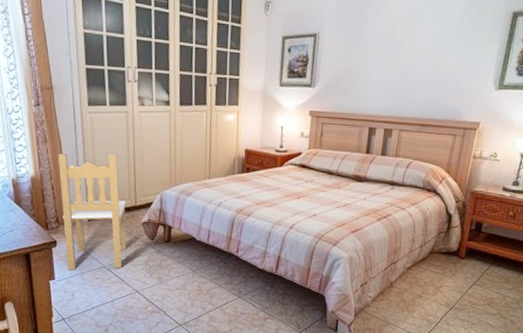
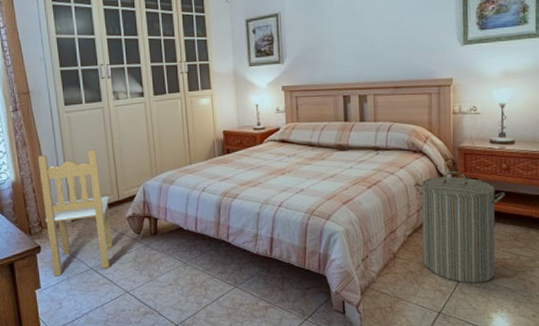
laundry hamper: none [417,212,506,317] -> present [414,170,505,283]

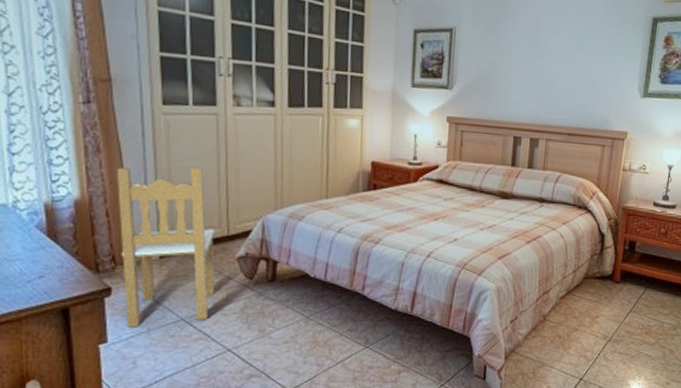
laundry hamper: present [414,170,505,283] -> none [572,231,660,350]

